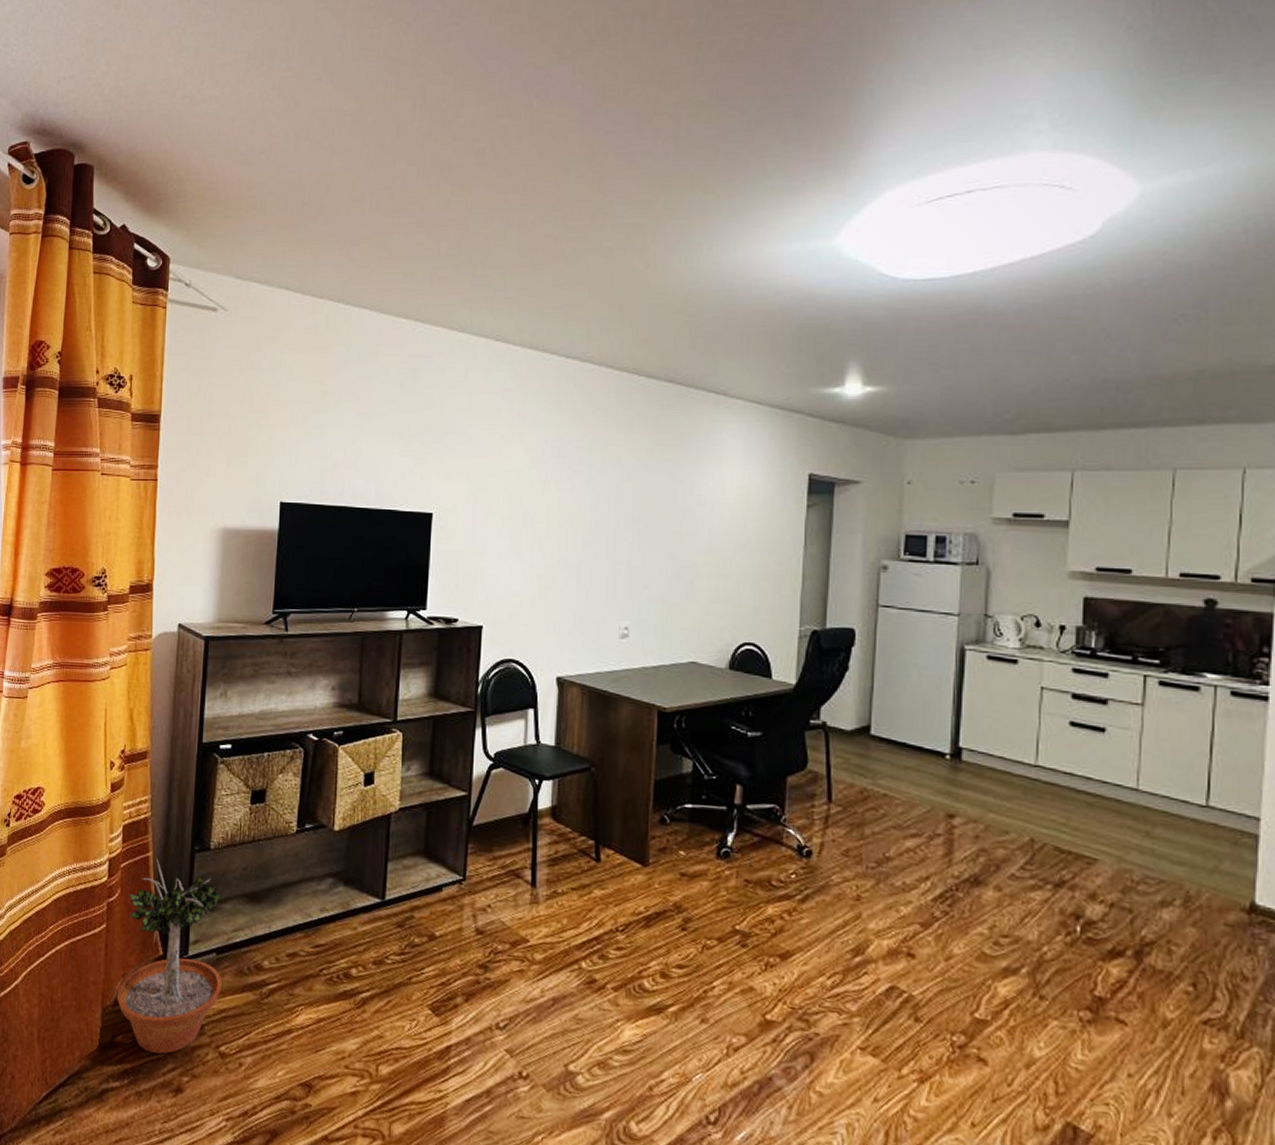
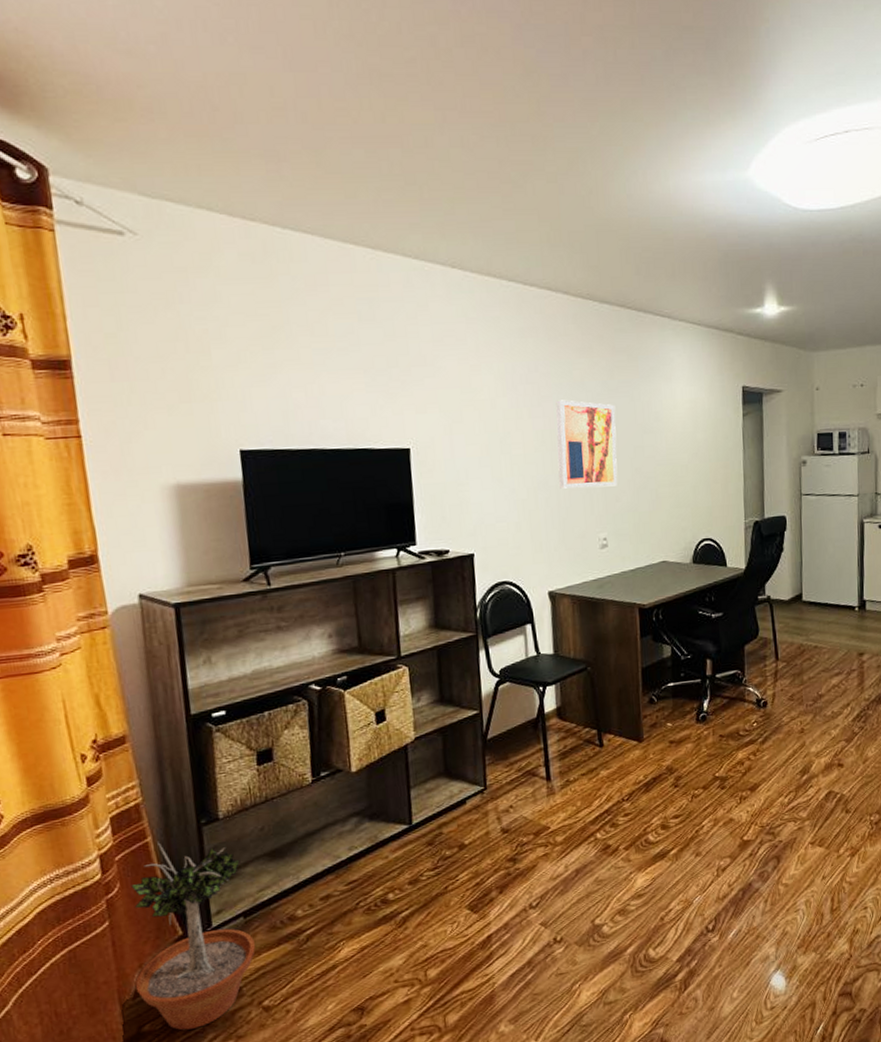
wall art: none [582,476,653,572] -> present [555,400,618,489]

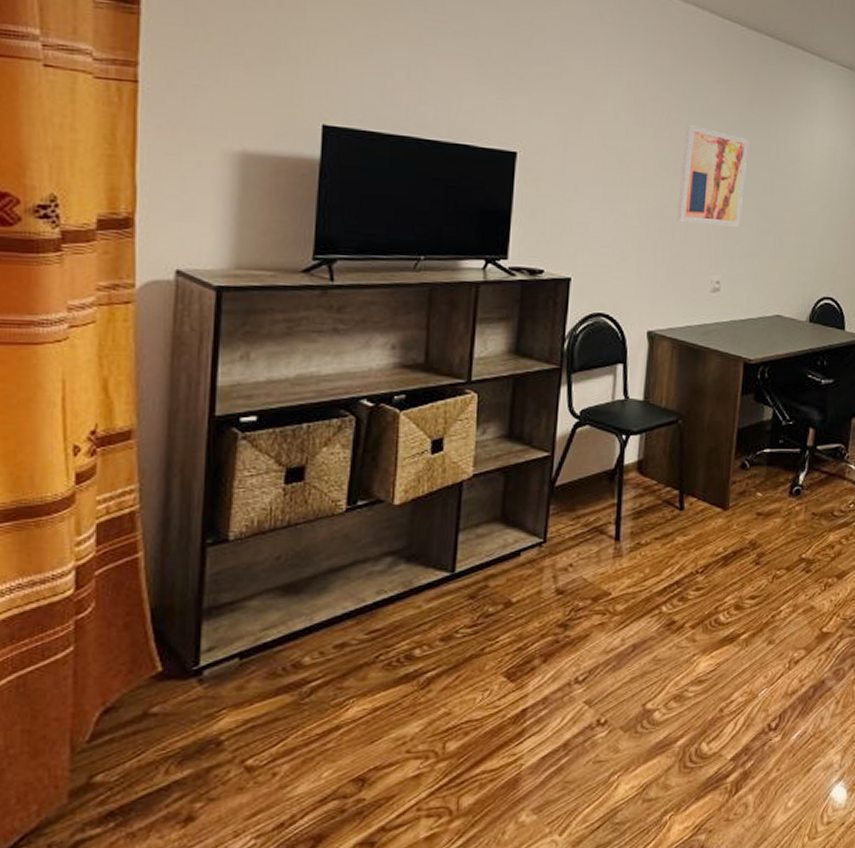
potted tree: present [131,841,256,1031] -> none [93,558,249,785]

